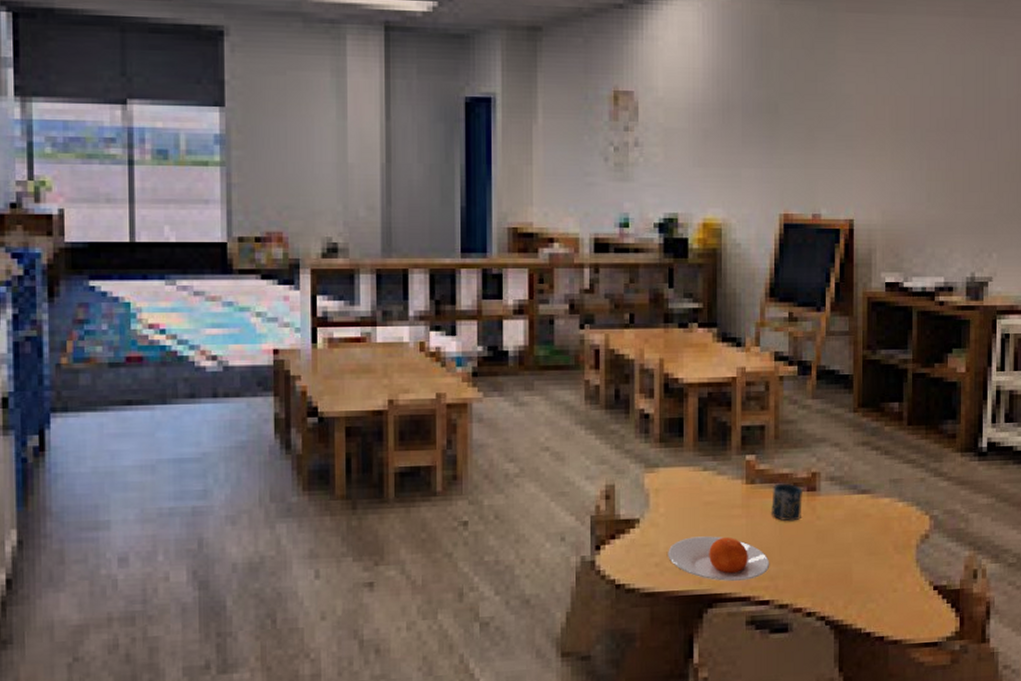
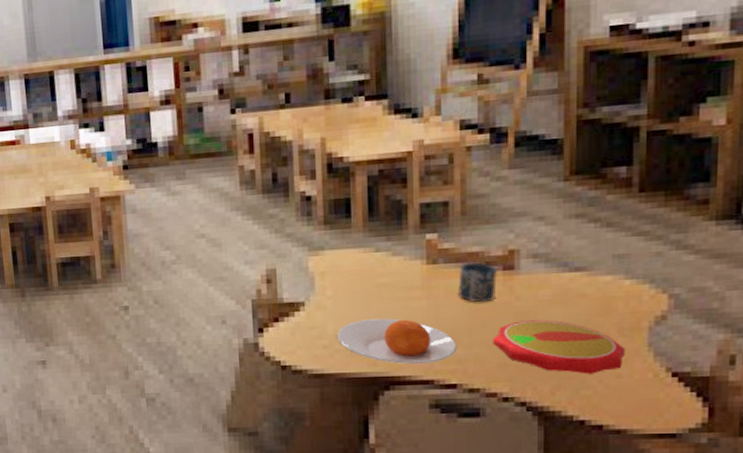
plate: none [798,538,900,589] -> present [492,320,626,374]

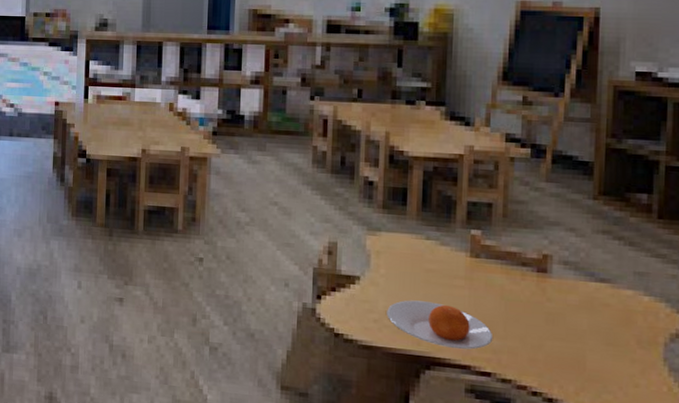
cup: present [458,262,498,303] -> none [497,260,533,300]
plate: present [492,320,626,374] -> none [525,321,644,380]

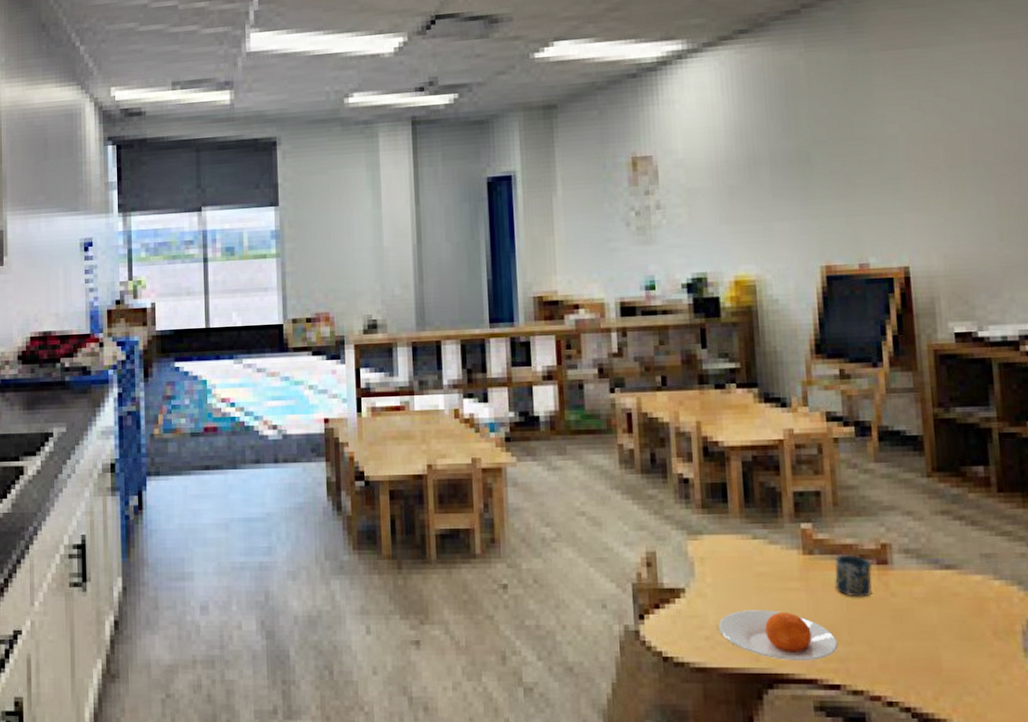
cup: none [497,260,533,300] -> present [834,555,873,598]

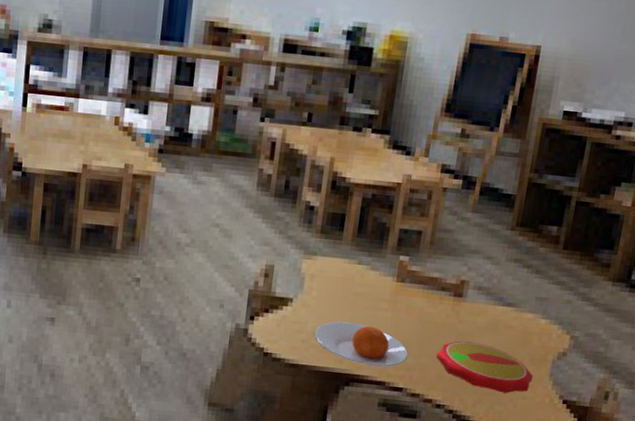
cup: present [834,555,873,598] -> none [416,285,451,322]
plate: none [872,618,1003,679] -> present [436,341,534,394]

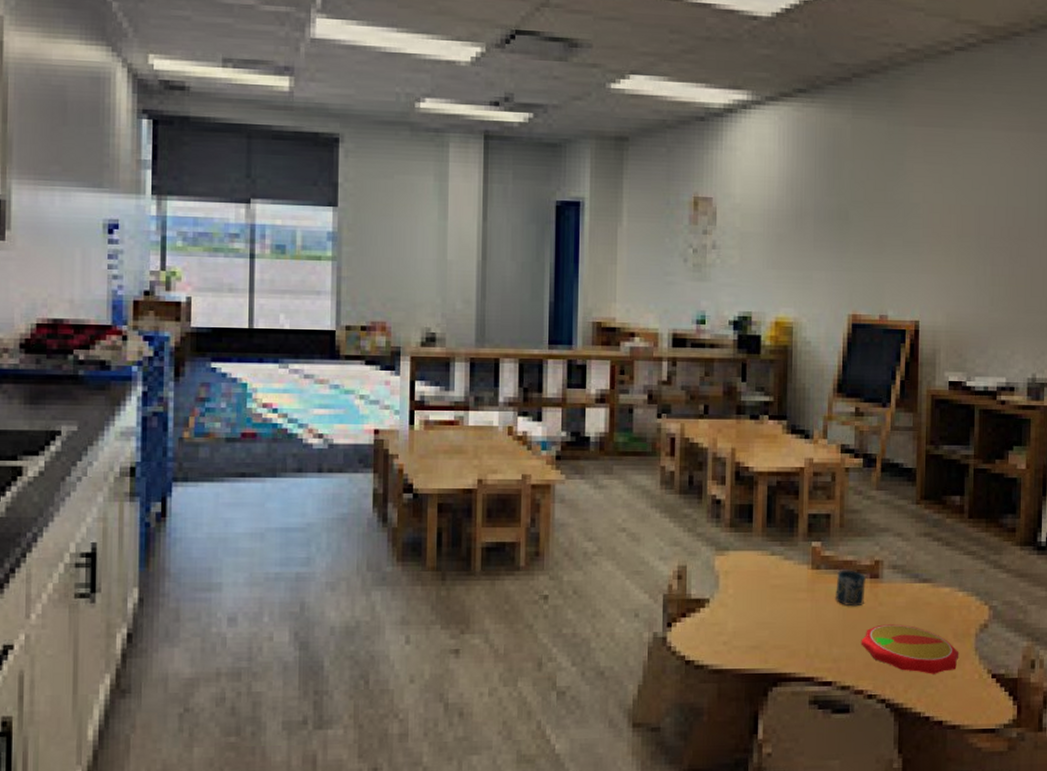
plate: present [314,321,409,367] -> none [735,618,833,661]
cup: none [416,285,451,322] -> present [835,570,867,607]

